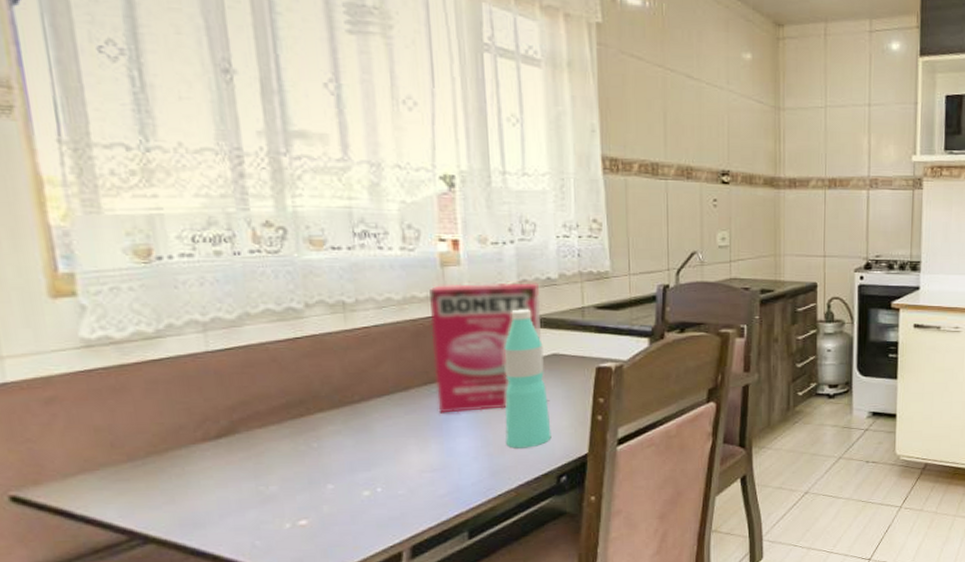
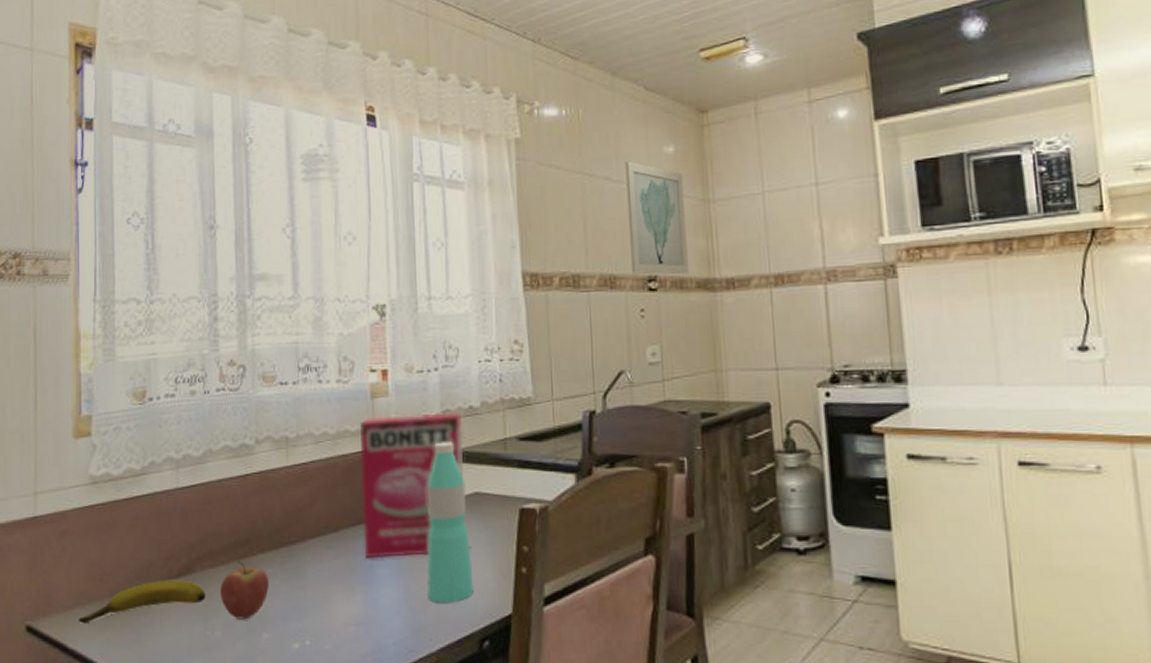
banana: none [86,441,255,490] -> present [78,579,206,624]
fruit: none [272,420,332,474] -> present [220,561,269,620]
wall art: none [706,61,758,172] -> present [625,160,689,275]

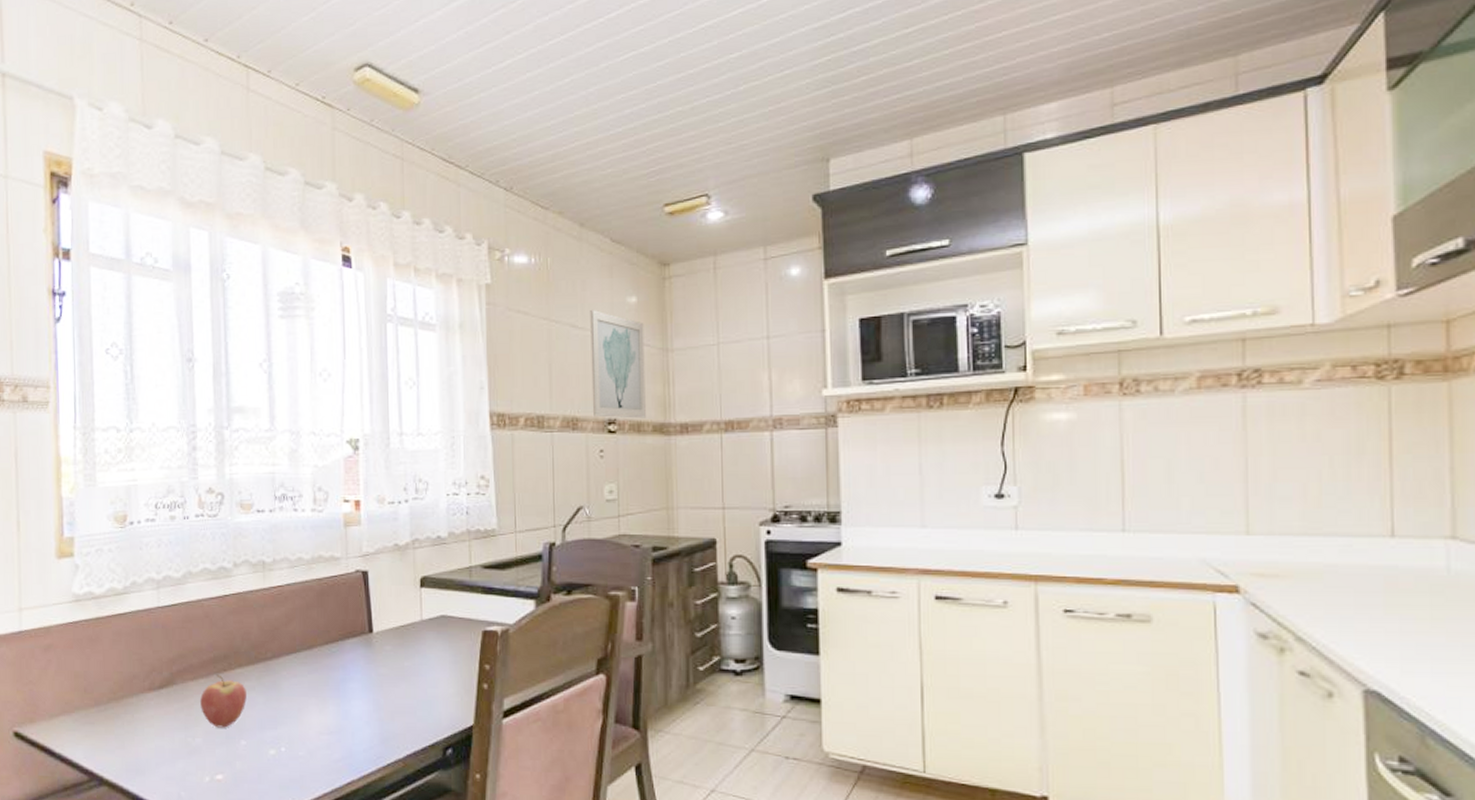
banana: present [78,579,206,624] -> none [64,691,187,730]
cereal box: present [360,412,465,559] -> none [333,541,432,674]
water bottle: present [427,442,474,603] -> none [395,569,439,715]

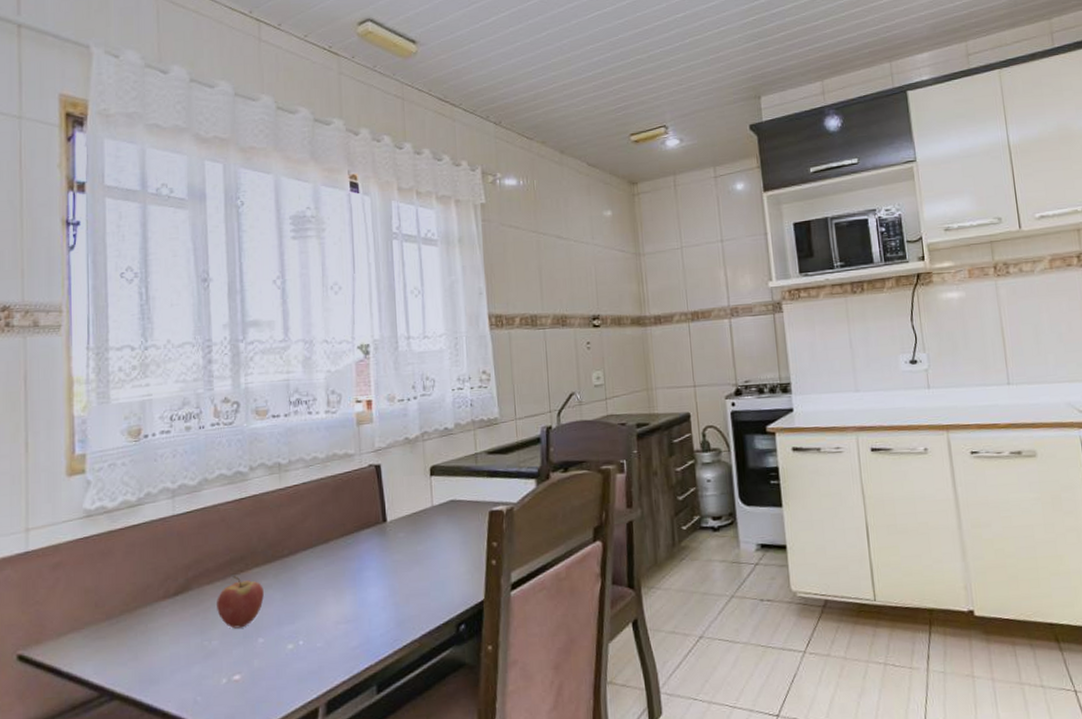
wall art: present [590,309,646,419] -> none [572,222,625,314]

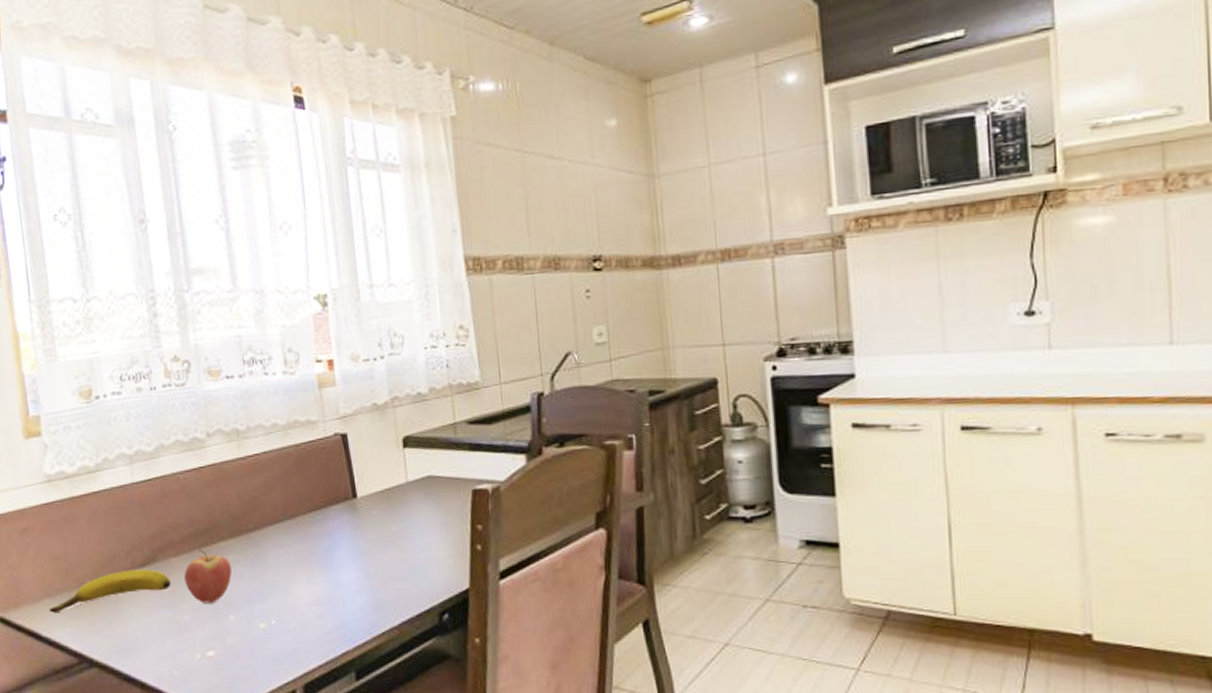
banana: none [73,597,203,648] -> present [49,569,171,613]

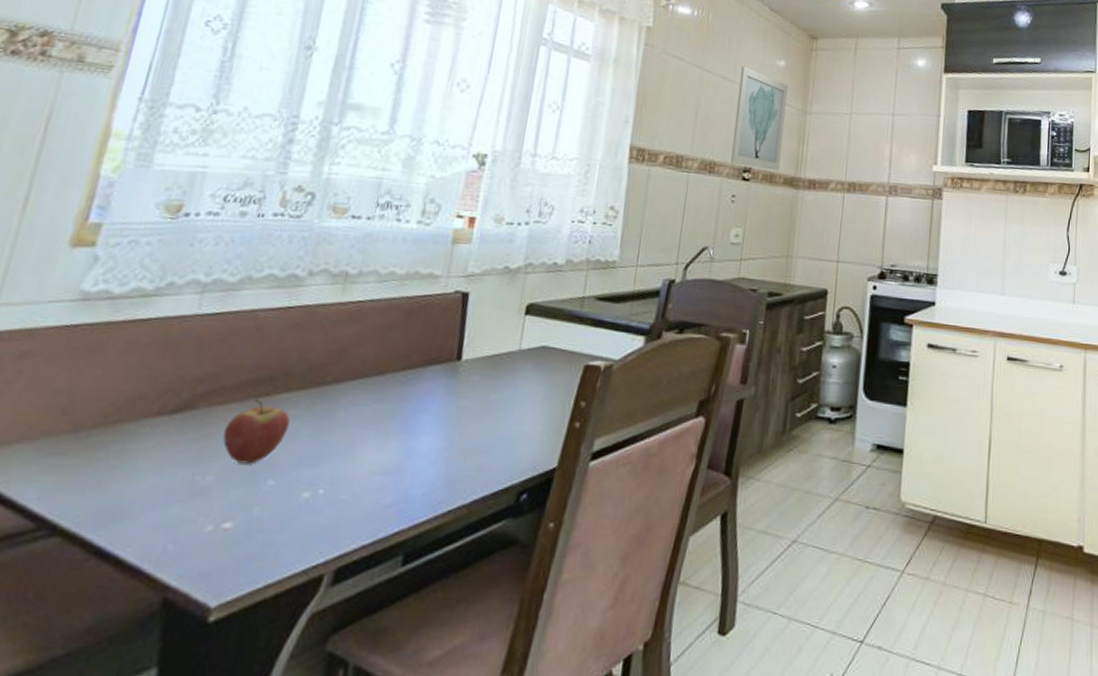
banana: present [49,569,171,613] -> none [17,415,205,463]
wall art: none [566,136,634,254] -> present [730,65,789,171]

